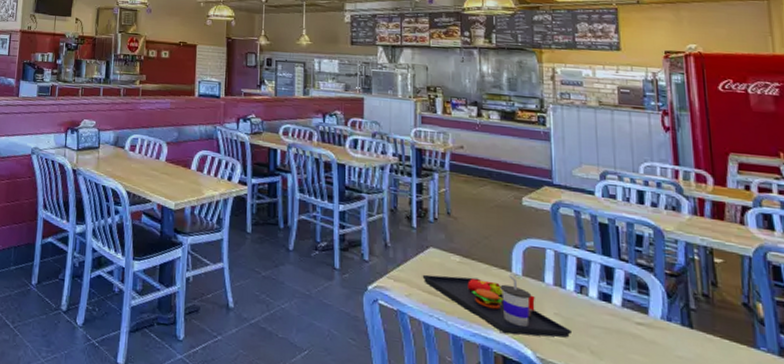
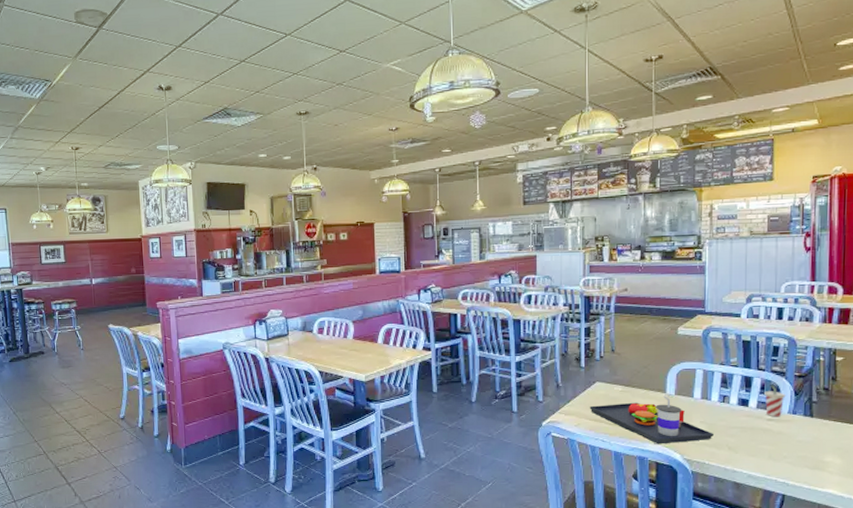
beverage cup: none [630,279,657,323] -> present [764,384,786,417]

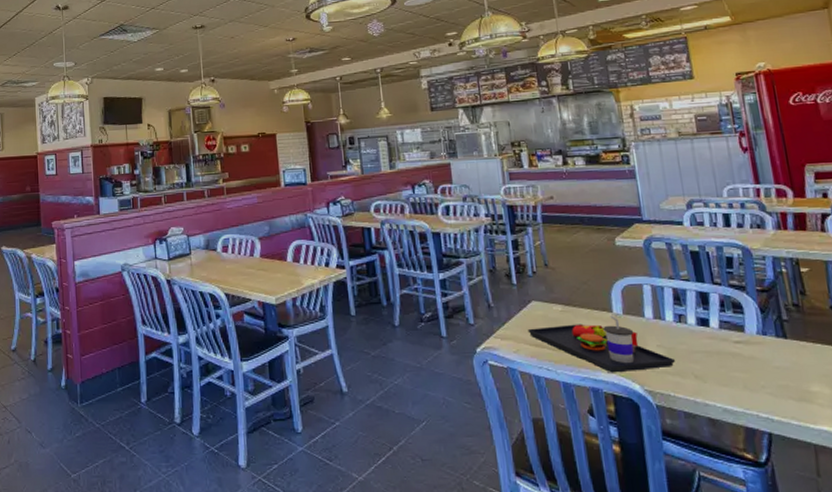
beverage cup: present [764,384,786,417] -> none [725,300,751,339]

